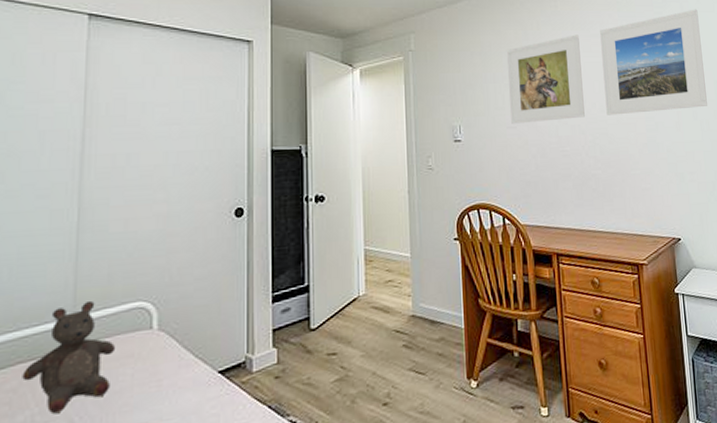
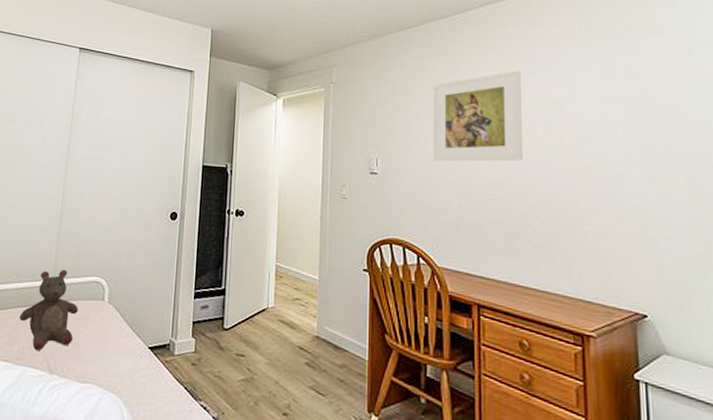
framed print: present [600,9,707,115] -> none [549,42,699,162]

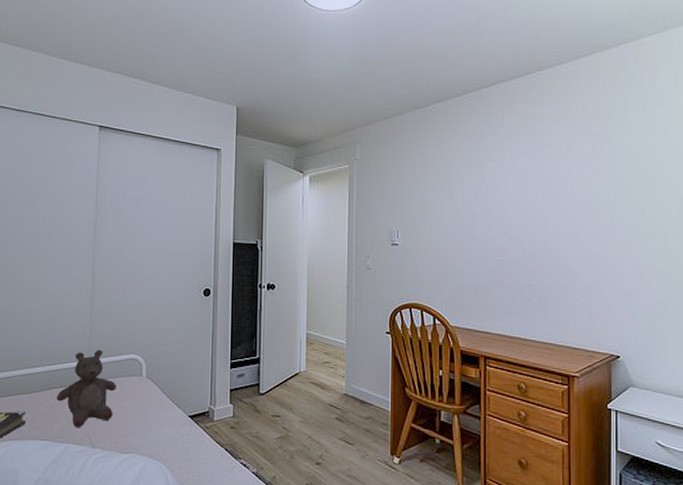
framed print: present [432,70,523,162] -> none [448,146,525,232]

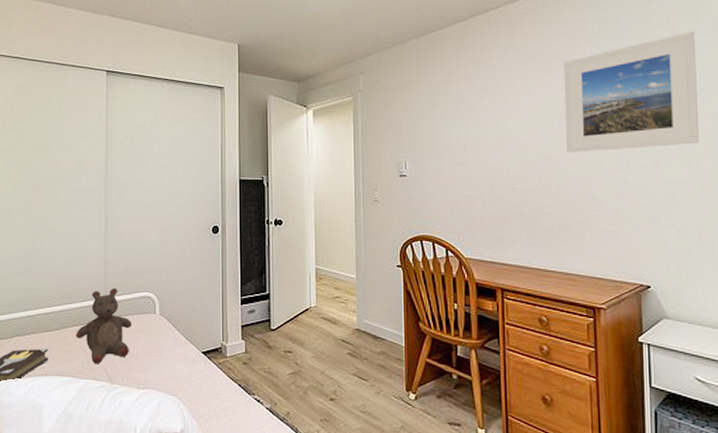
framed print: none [549,119,667,228] -> present [564,31,699,153]

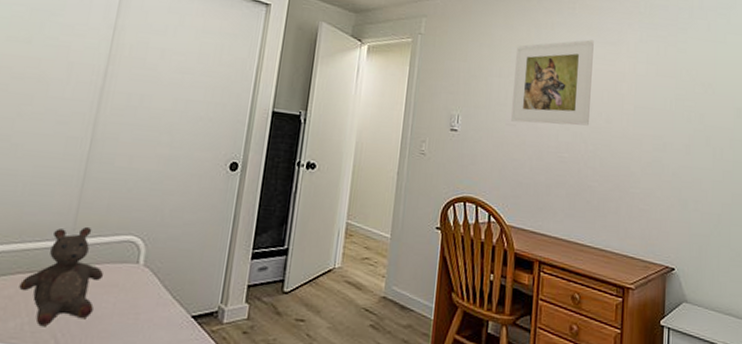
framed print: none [455,68,540,160] -> present [511,39,594,126]
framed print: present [564,31,699,153] -> none [612,29,726,134]

